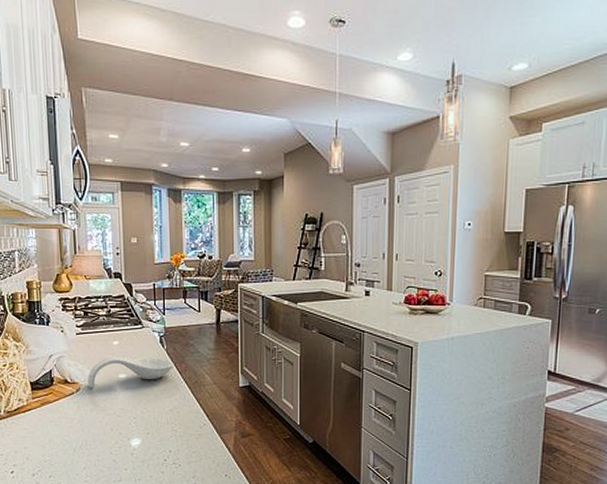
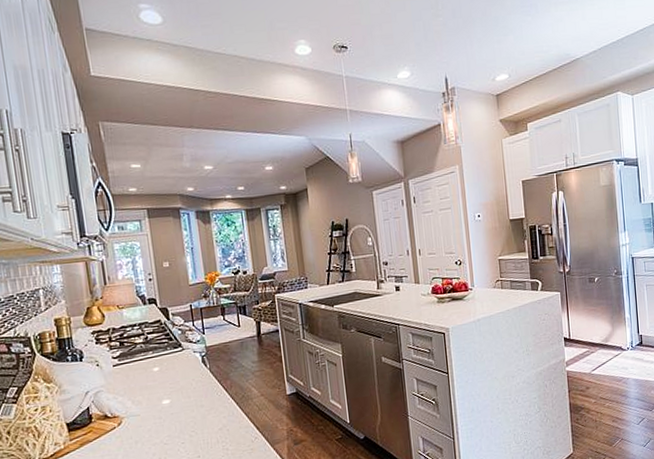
spoon rest: present [87,357,174,388] -> none [128,378,219,420]

